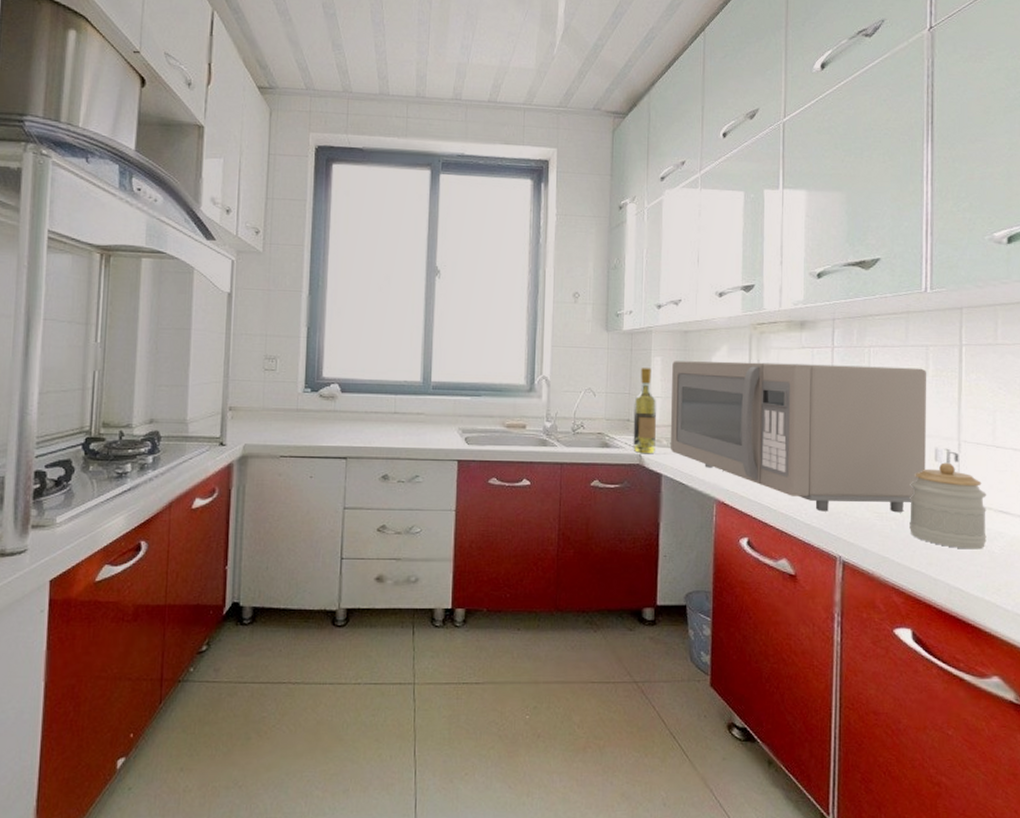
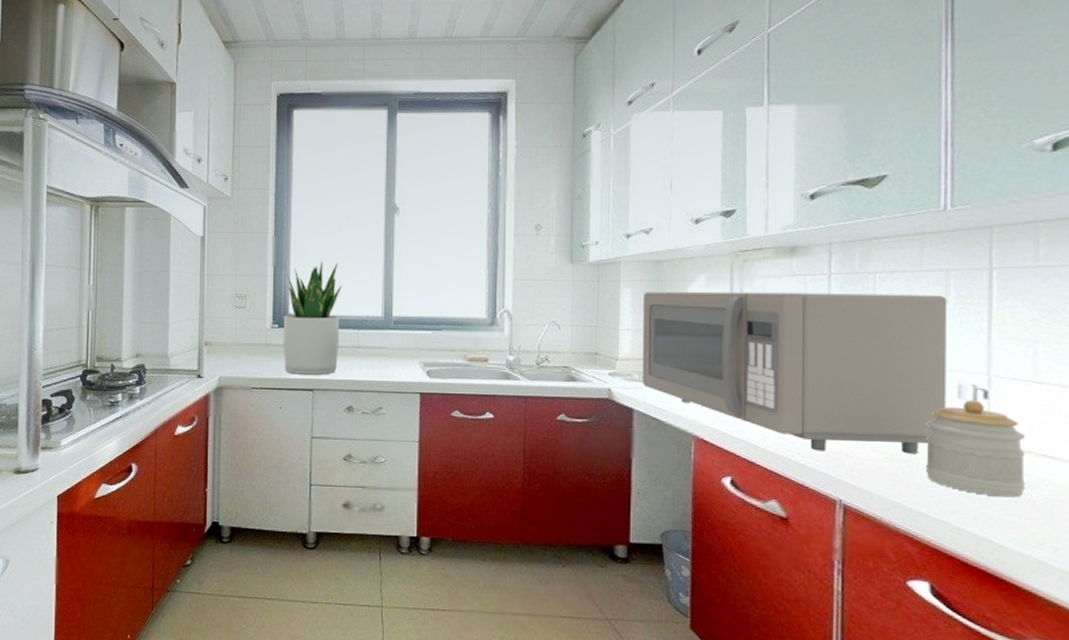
planter: none [315,322,380,442] -> present [283,260,342,375]
bottle: present [633,368,657,453] -> none [601,300,628,387]

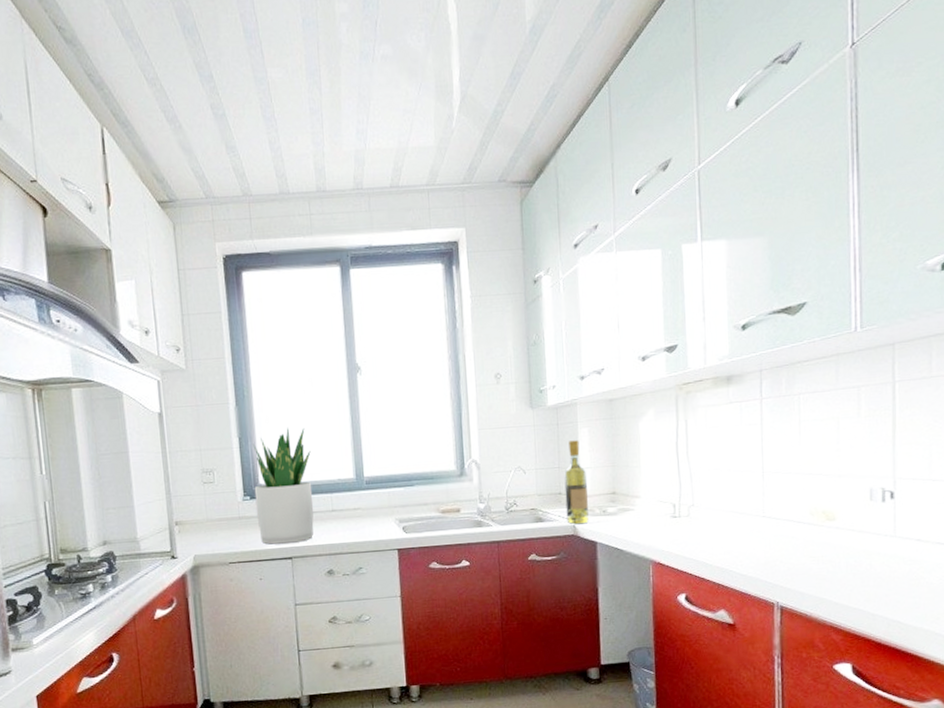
bottle: none [601,300,628,387] -> present [564,440,589,524]
microwave: present [642,291,948,455] -> none [600,410,861,562]
jar: present [926,400,1025,498] -> none [845,501,924,583]

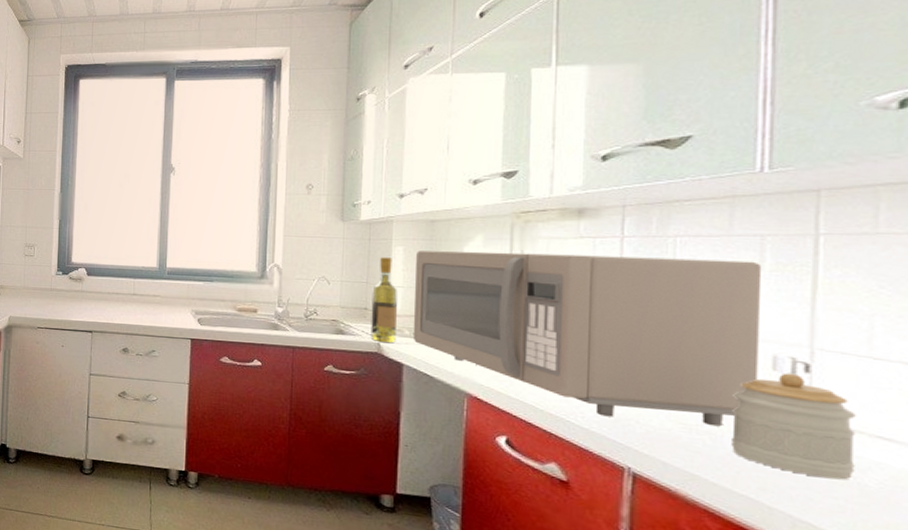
planter: present [253,427,314,545] -> none [66,215,120,319]
microwave: none [600,410,861,562] -> present [412,251,762,427]
jar: none [845,501,924,583] -> present [732,373,856,480]

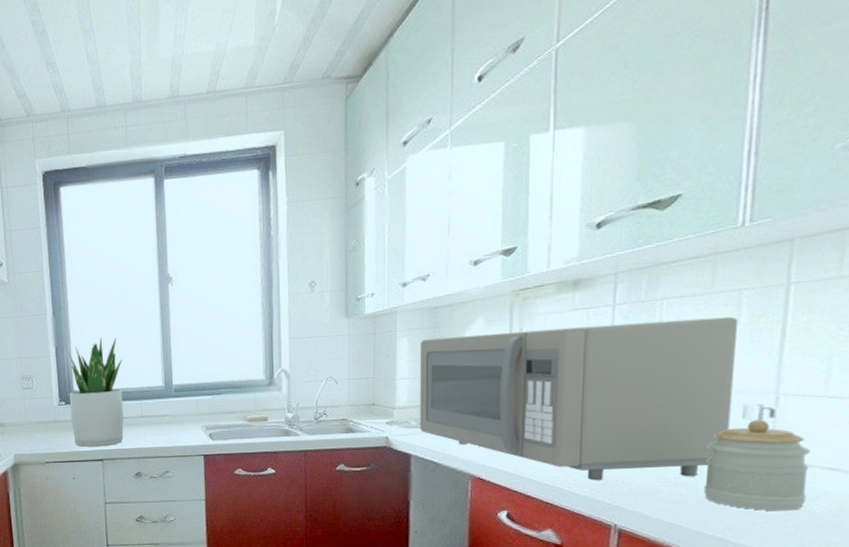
planter: none [66,215,120,319] -> present [68,337,124,447]
bottle: present [370,257,399,343] -> none [379,350,405,435]

